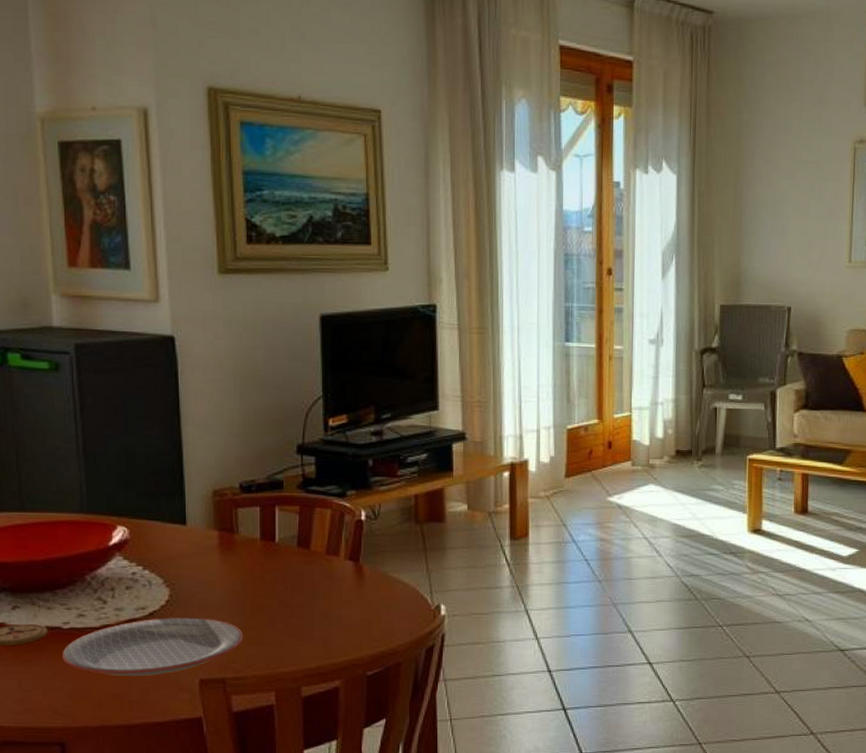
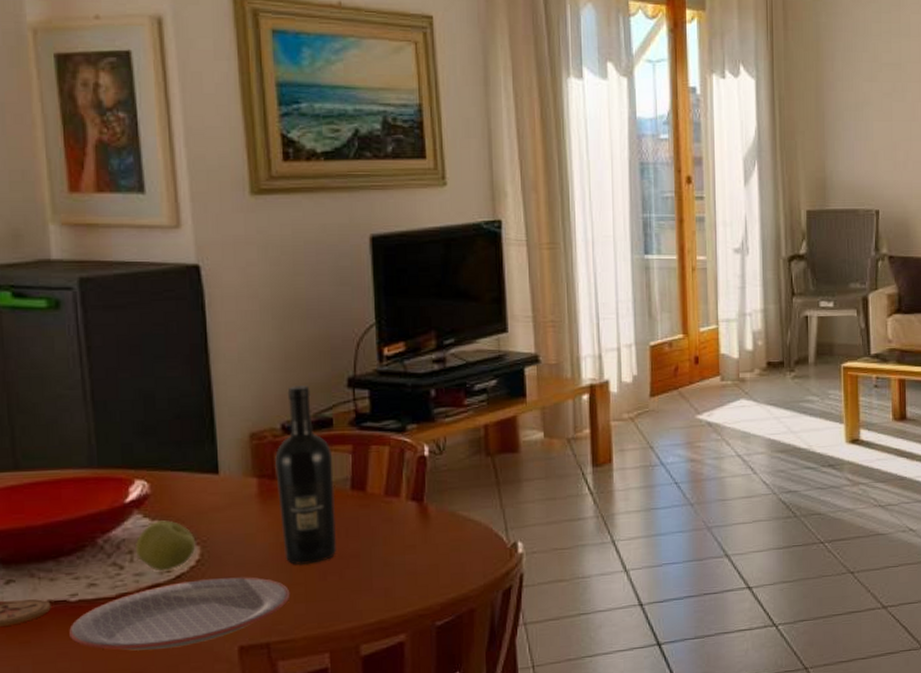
apple: none [116,563,166,608] -> present [135,520,196,572]
wine bottle: none [232,450,284,612] -> present [274,385,337,566]

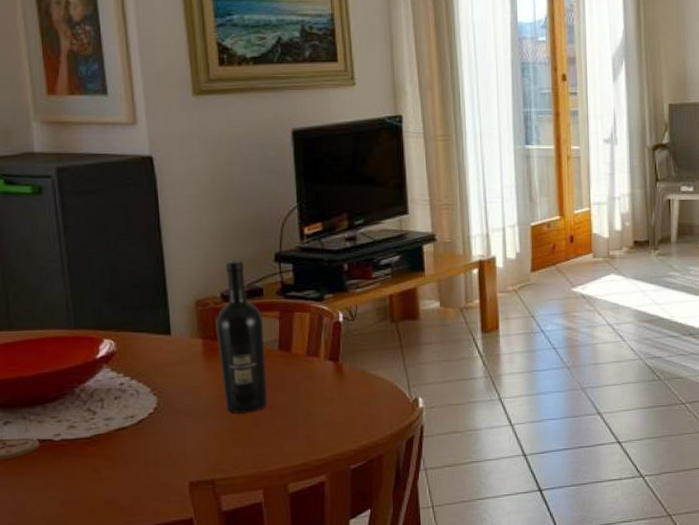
plate: present [69,577,291,651] -> none [54,423,230,483]
apple: present [135,520,196,572] -> none [105,374,154,417]

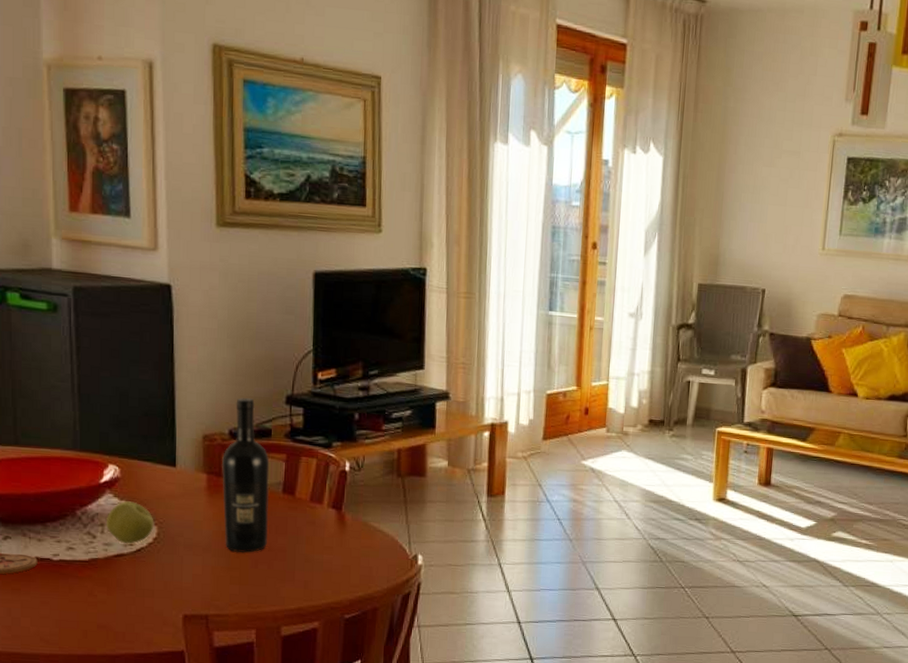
apple: none [105,374,154,417] -> present [105,501,154,544]

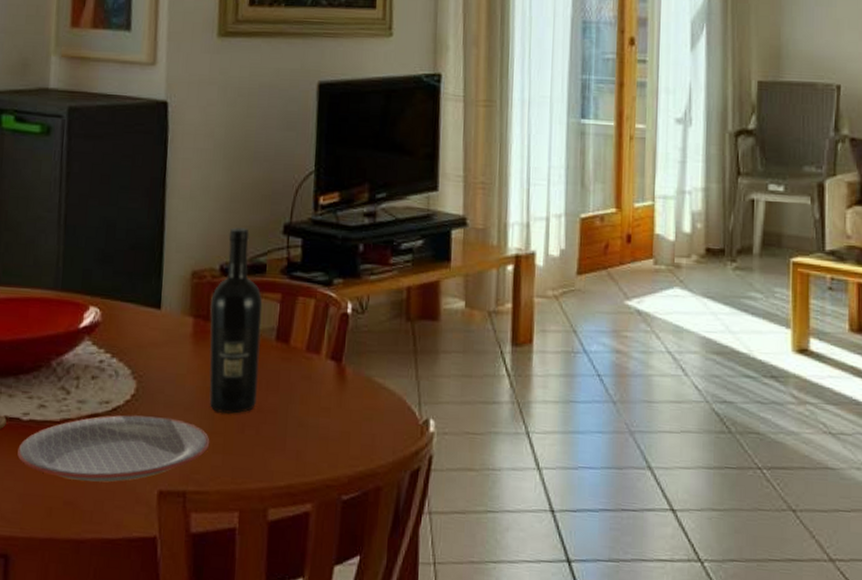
plate: none [51,554,227,609] -> present [17,415,210,482]
apple: present [105,501,154,544] -> none [81,350,134,402]

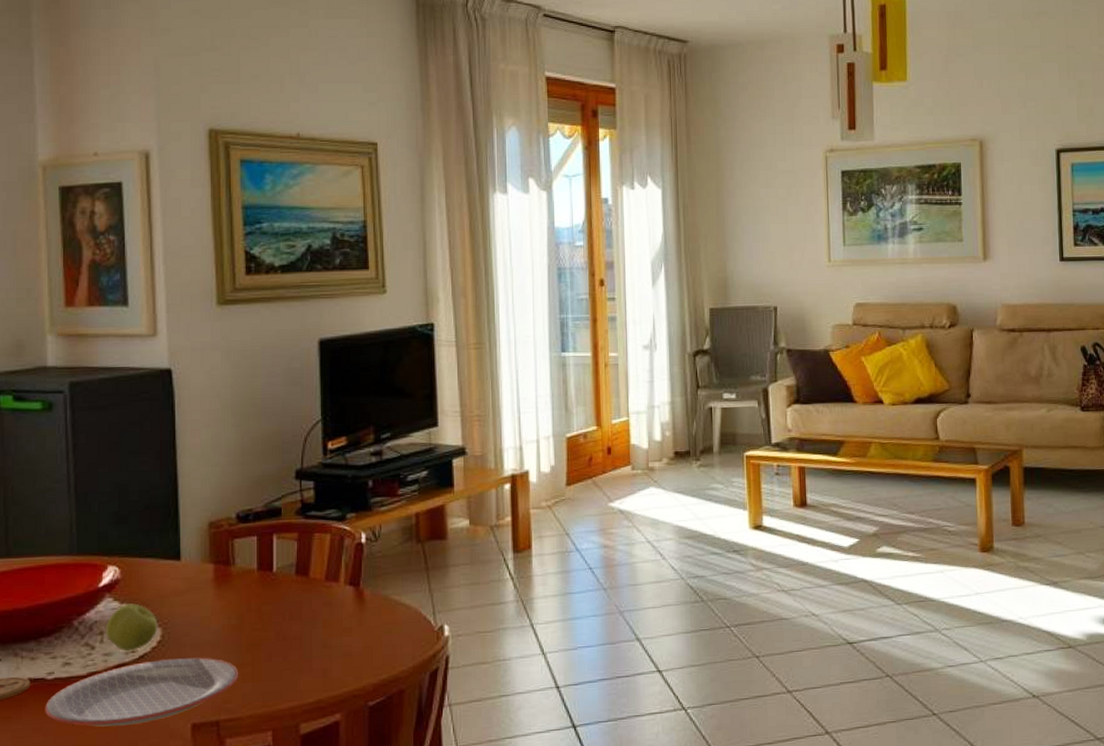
apple: none [81,350,134,402] -> present [105,603,158,652]
wine bottle: present [209,227,263,415] -> none [229,477,282,647]

